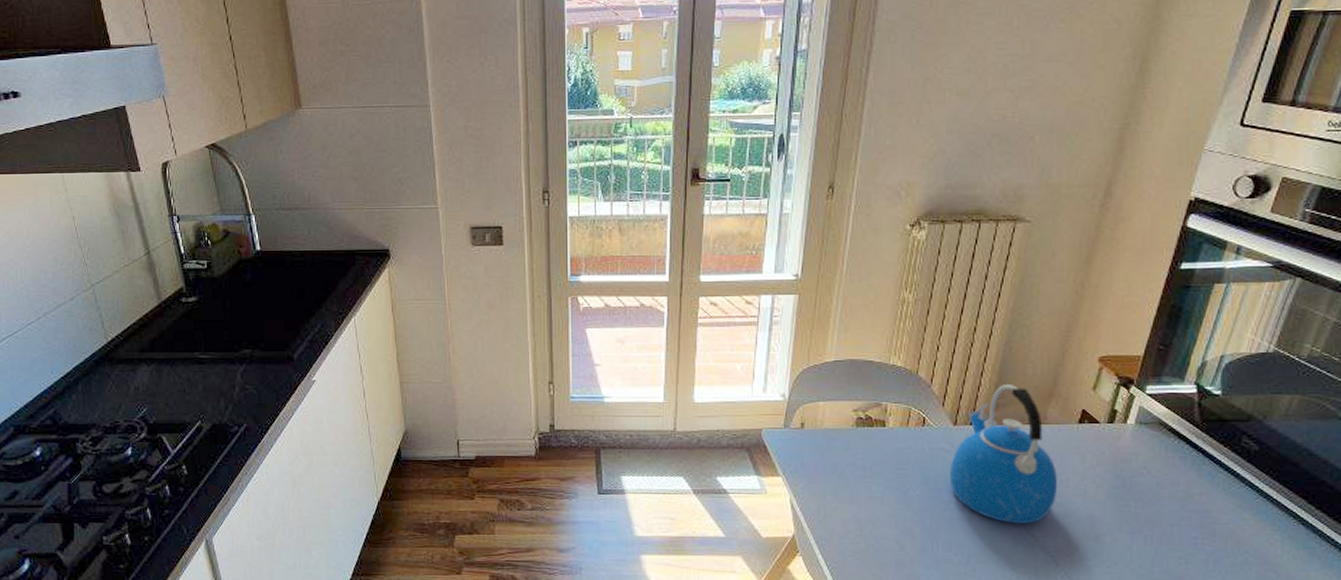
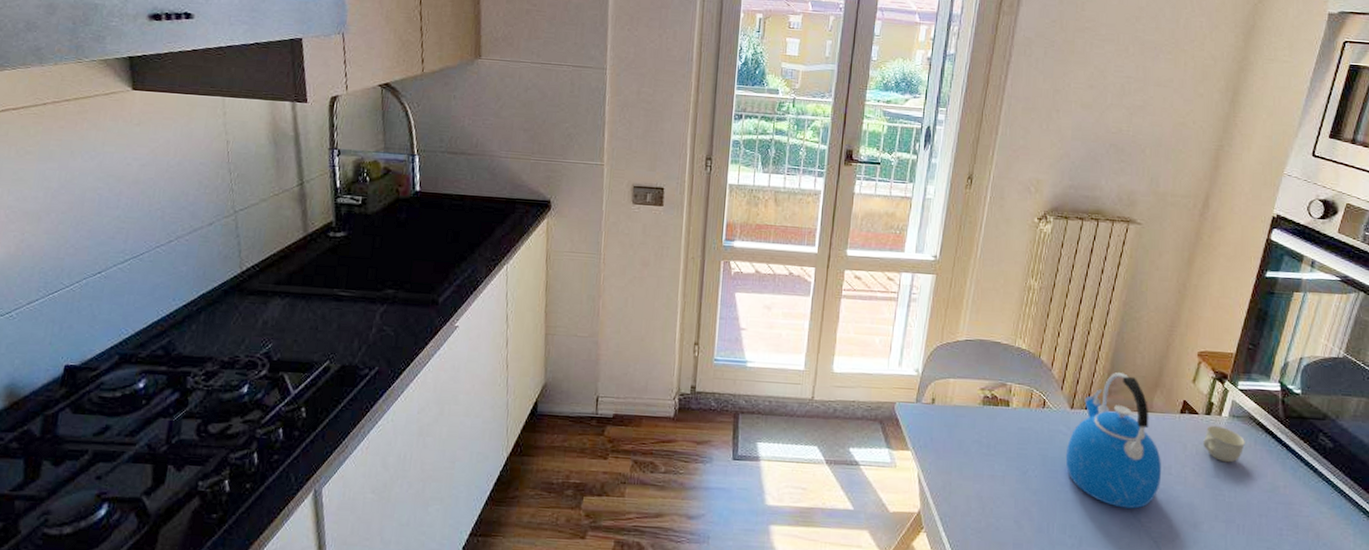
cup: none [1104,434,1154,472] -> present [1202,425,1245,463]

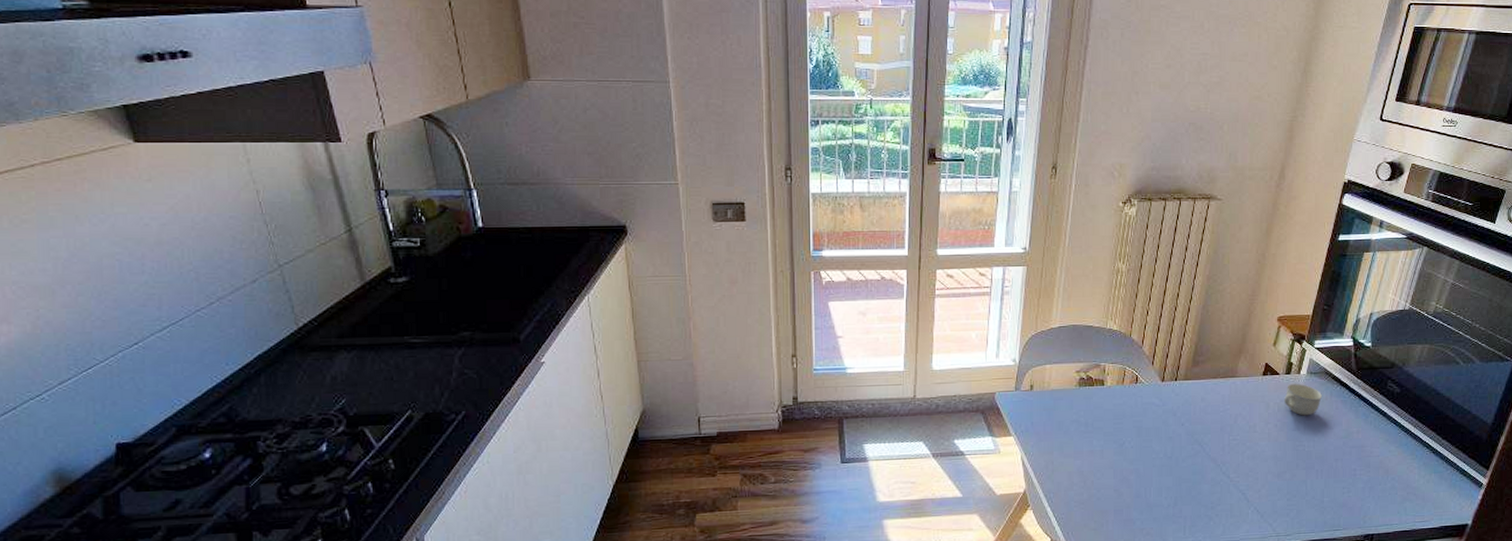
kettle: present [1065,372,1161,509] -> none [1159,343,1247,467]

